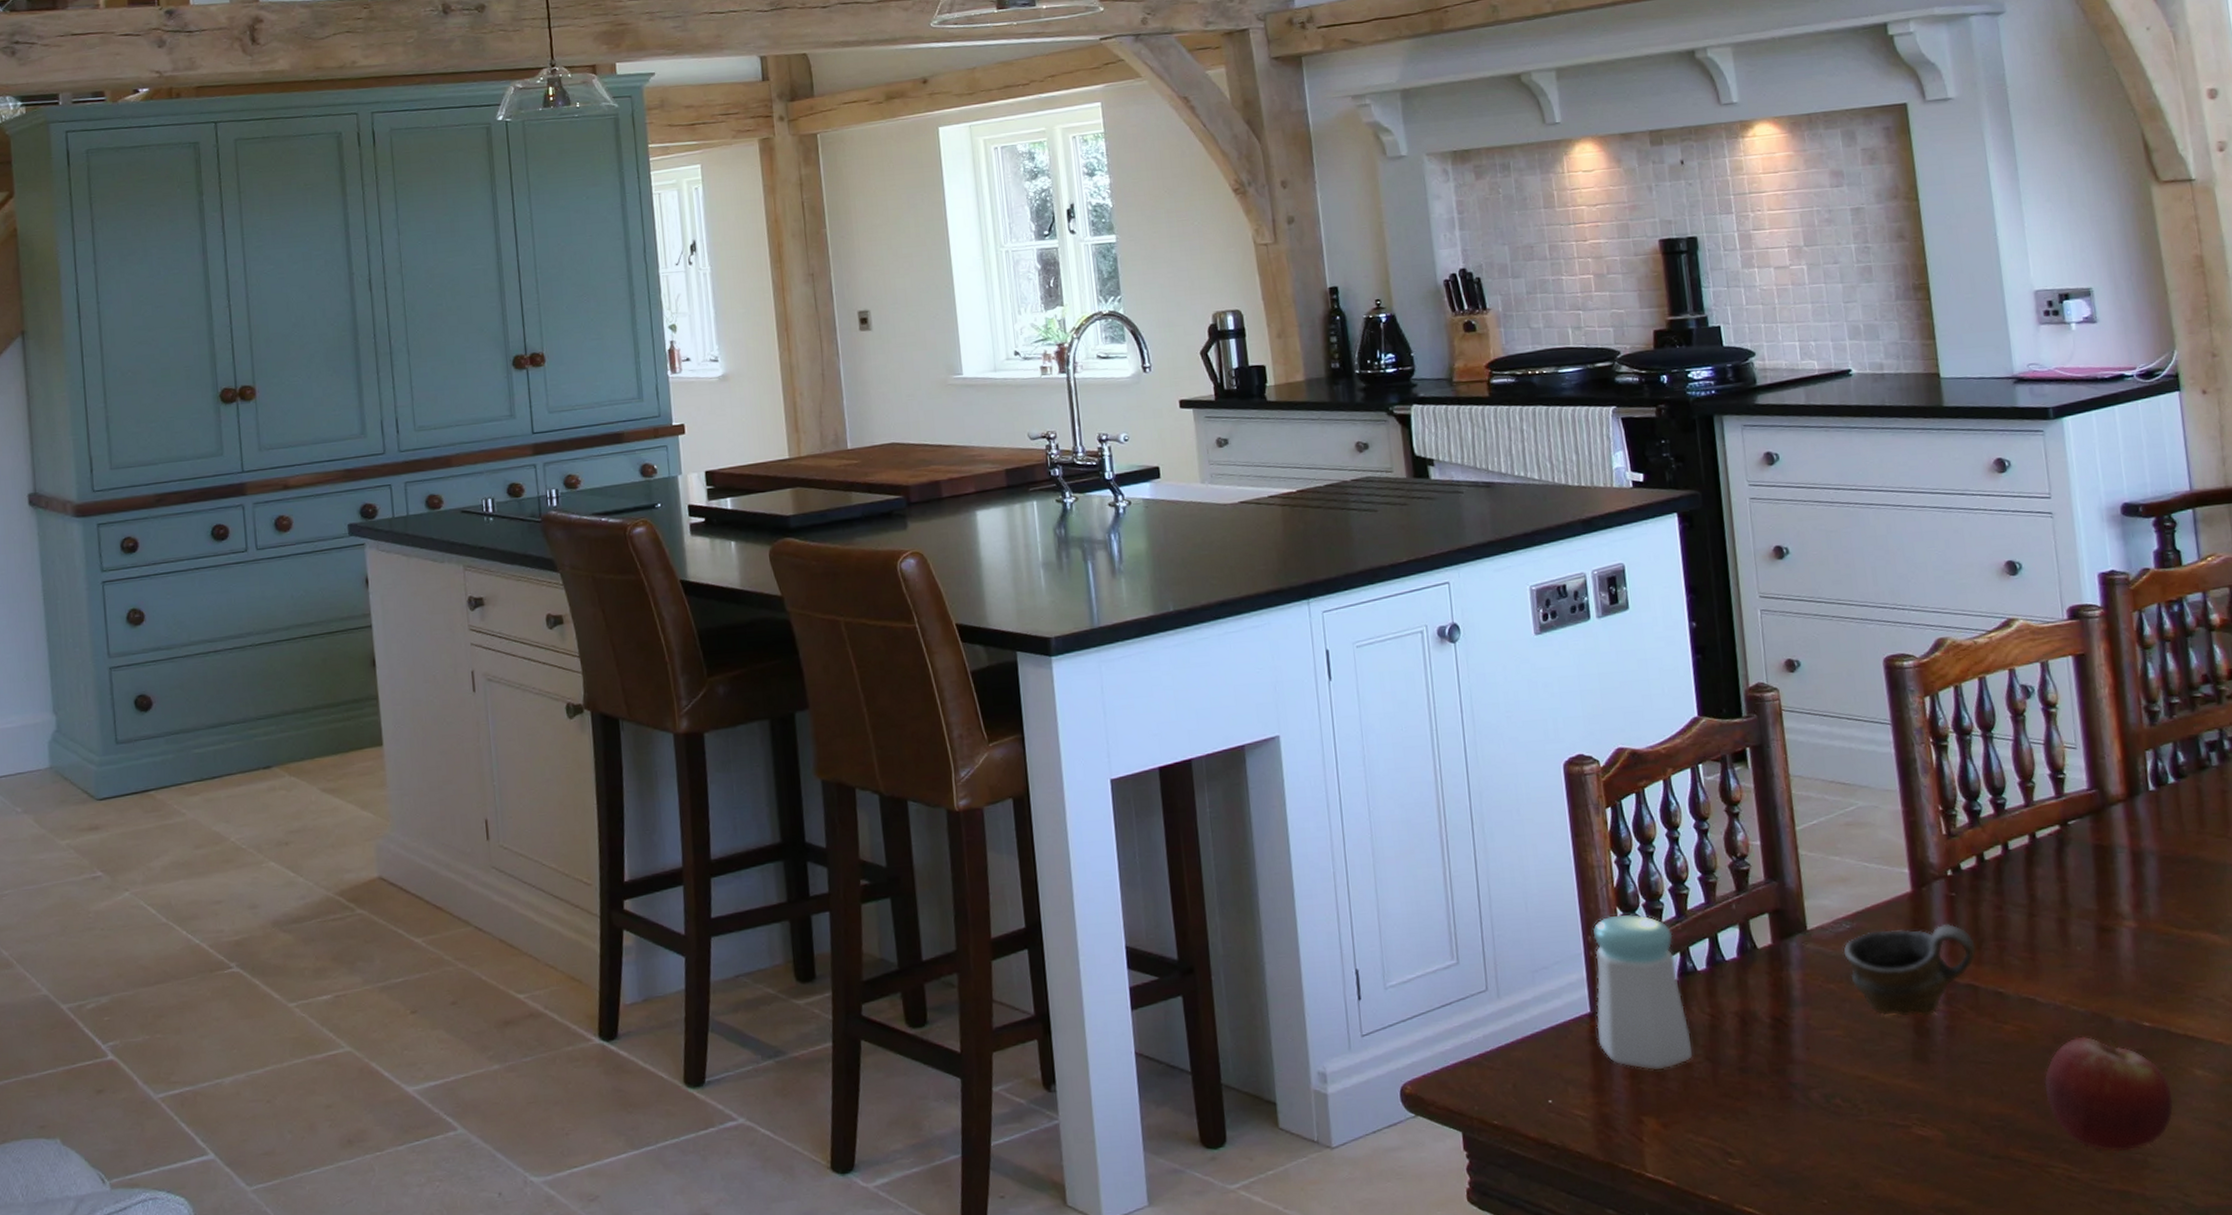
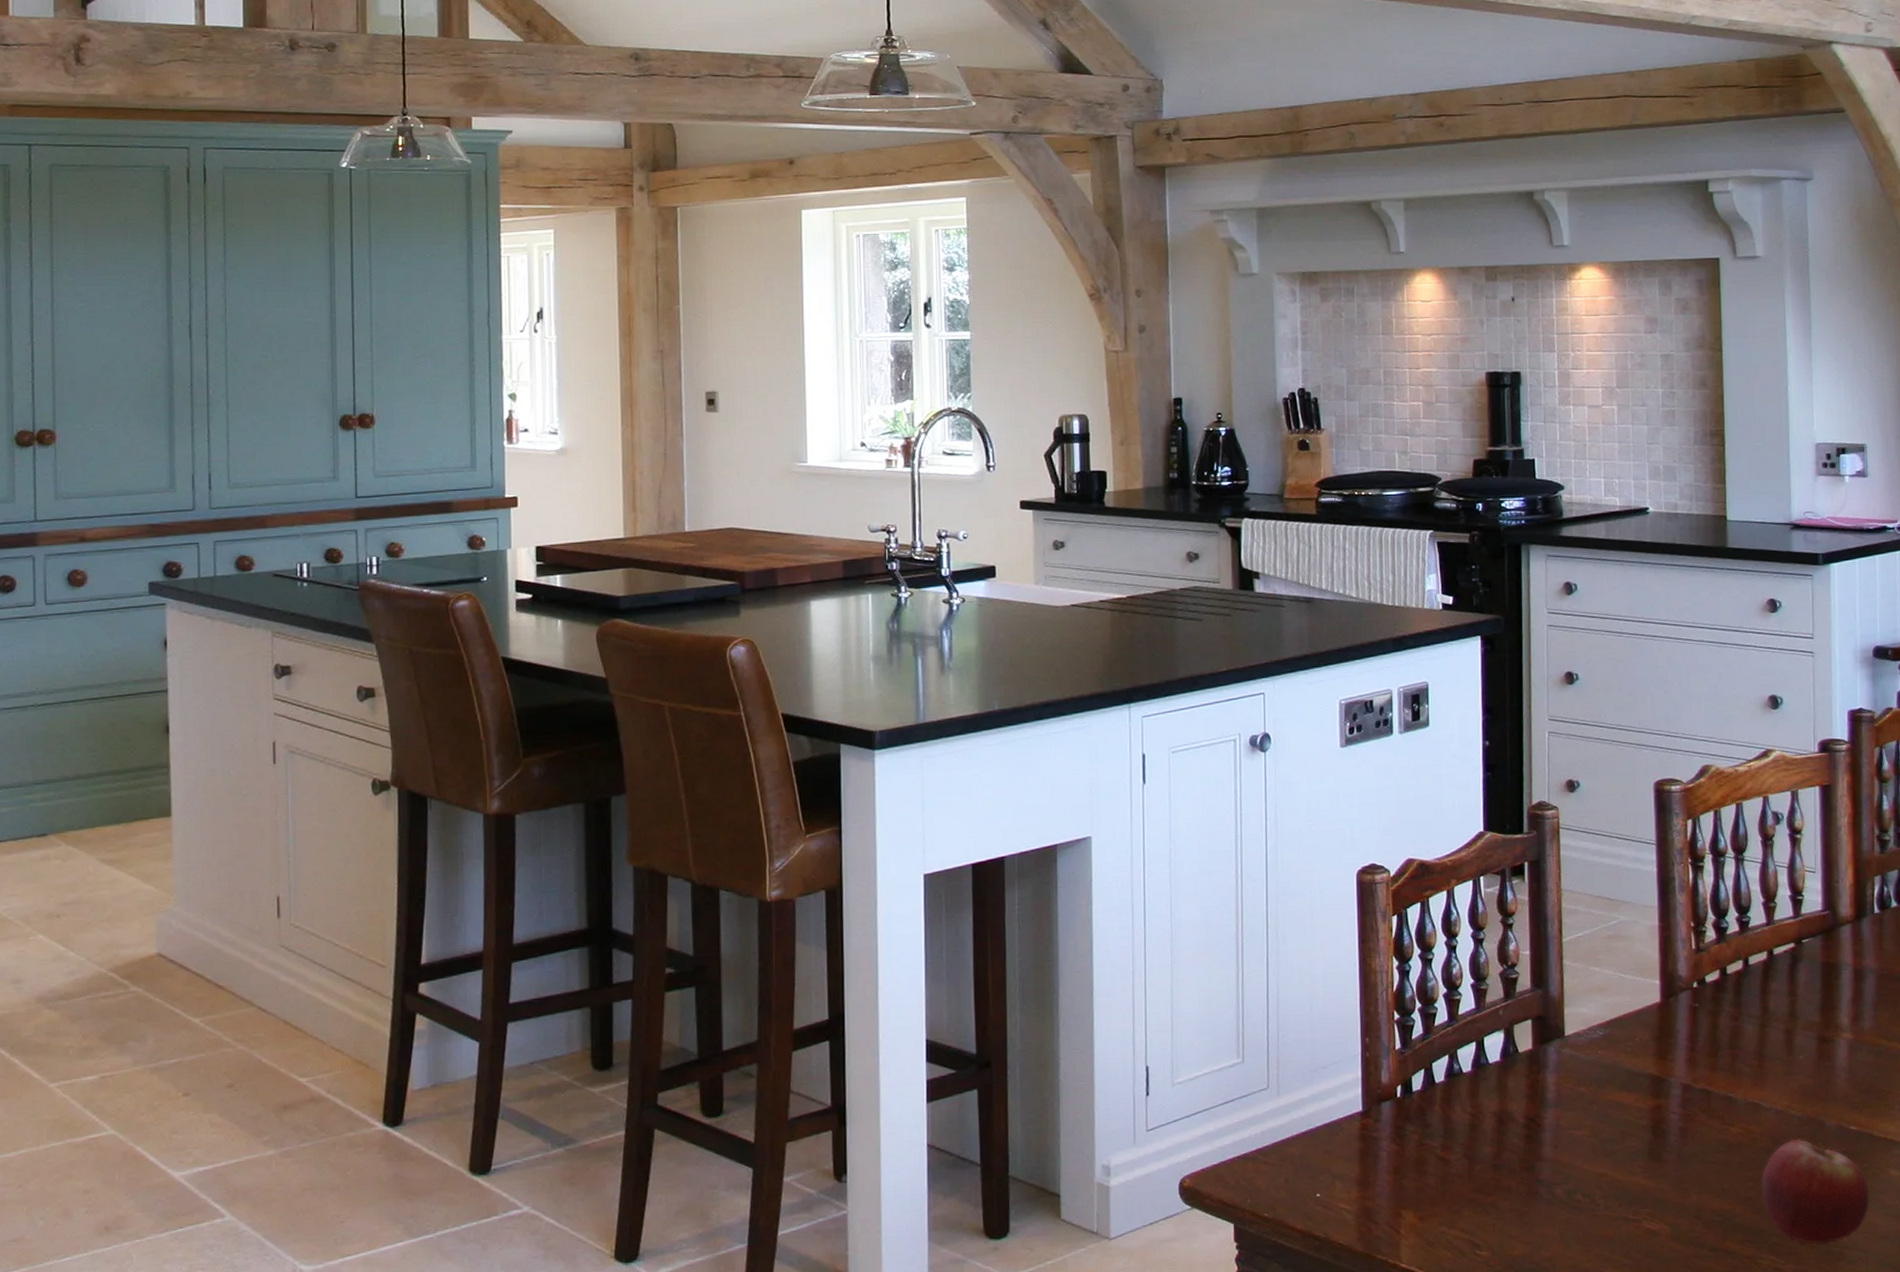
salt shaker: present [1592,914,1693,1070] -> none [1366,1017,1452,1166]
cup: present [1843,923,1977,1017] -> none [1595,1032,1712,1119]

